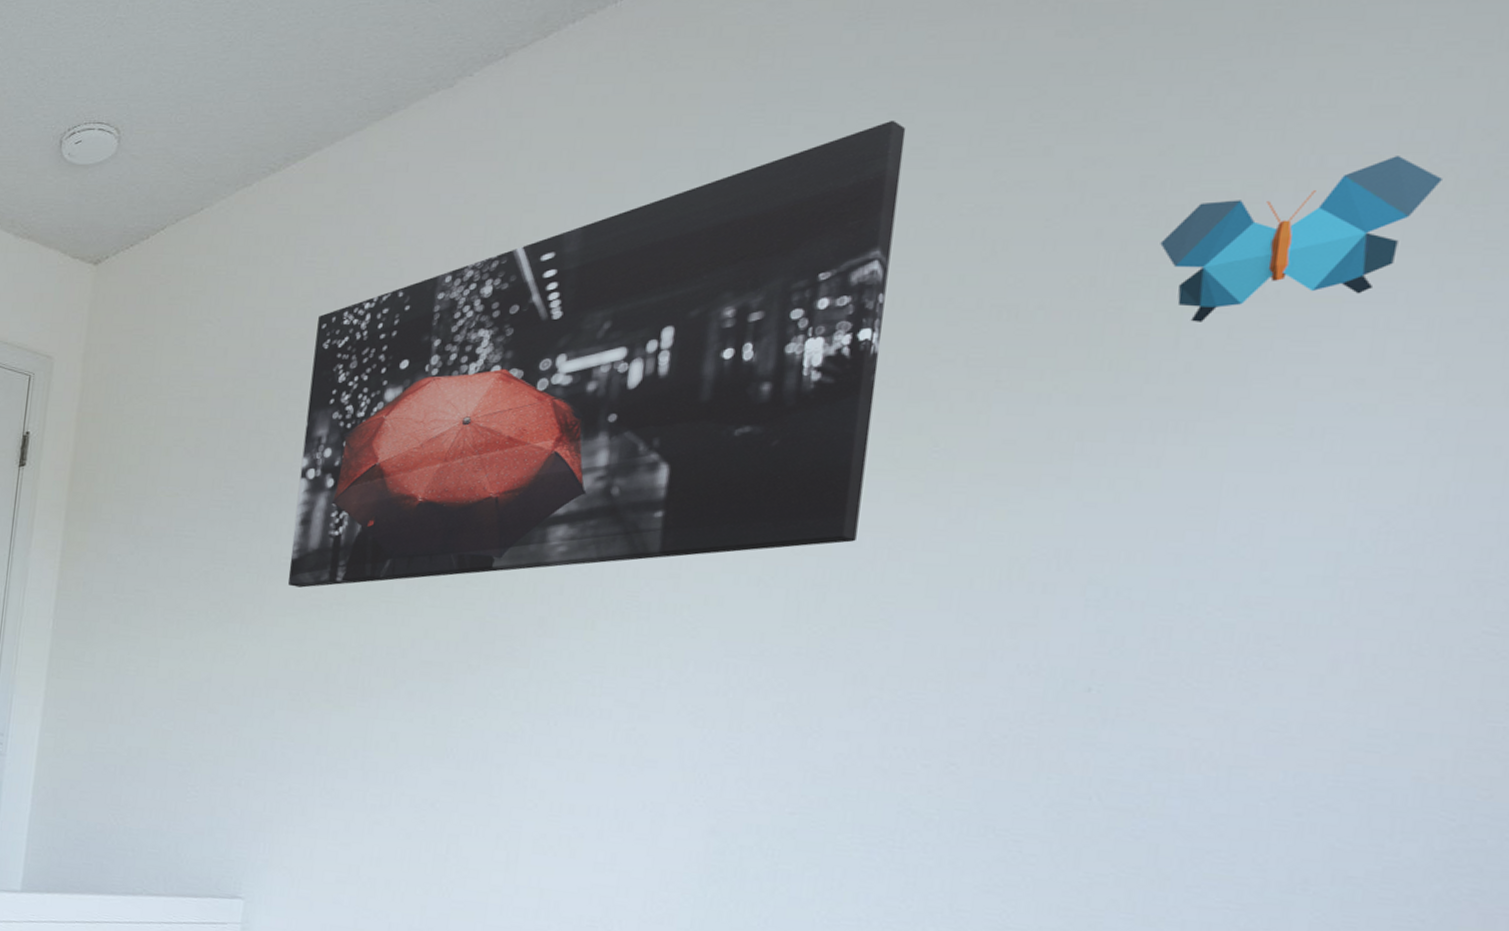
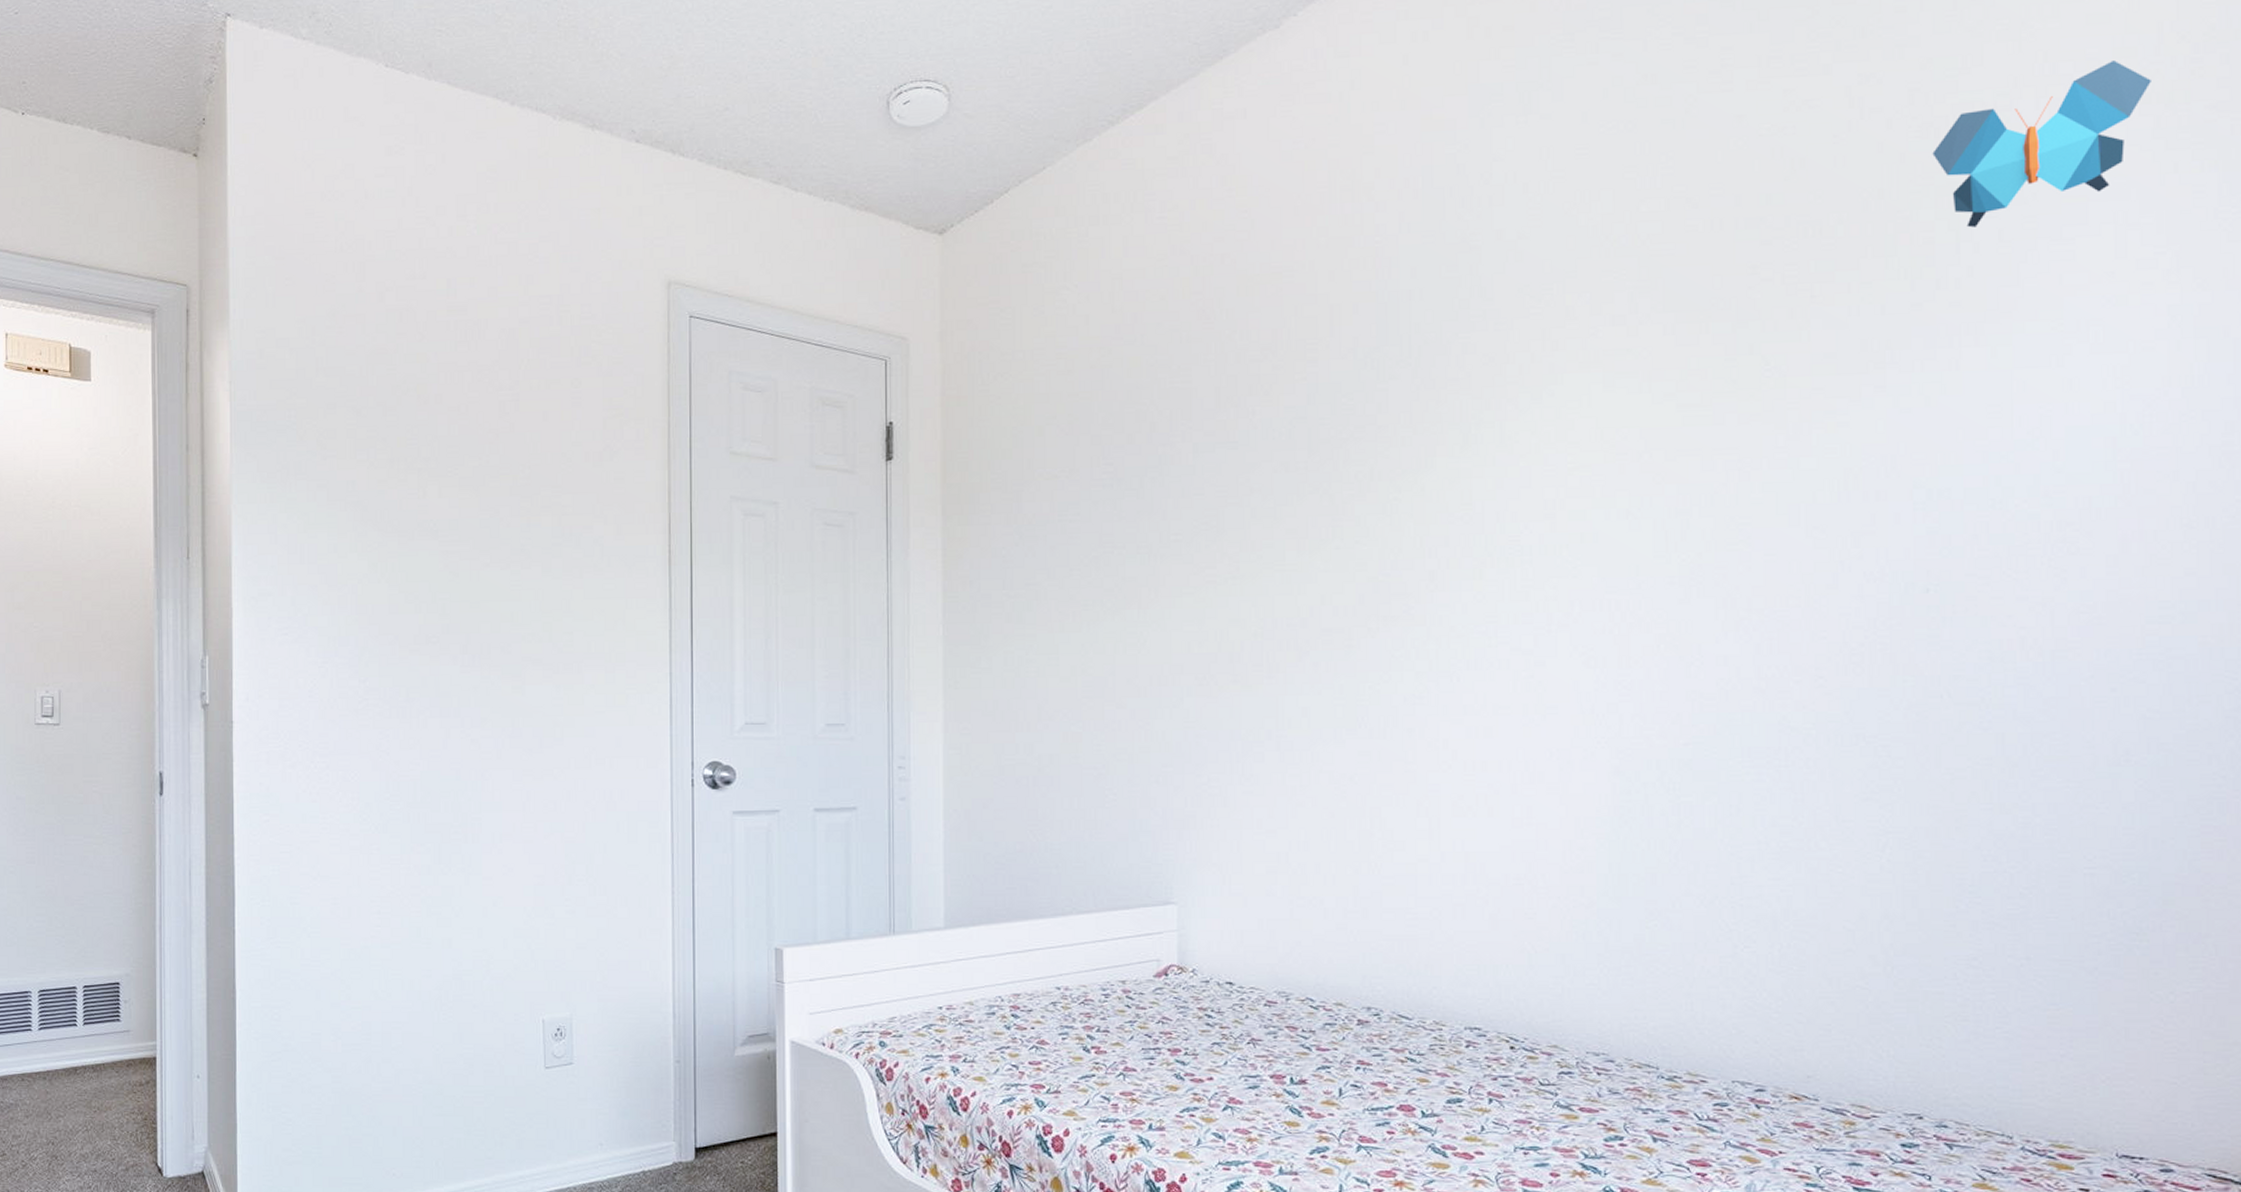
wall art: present [287,120,907,588] -> none [1176,44,1709,564]

